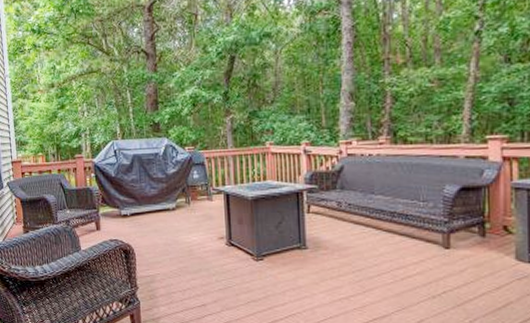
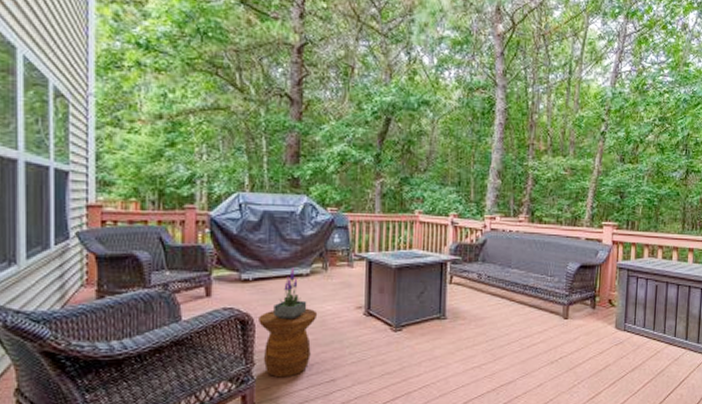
side table: none [138,239,186,301] -> present [259,308,318,378]
potted plant: none [148,203,176,250] -> present [273,267,307,320]

